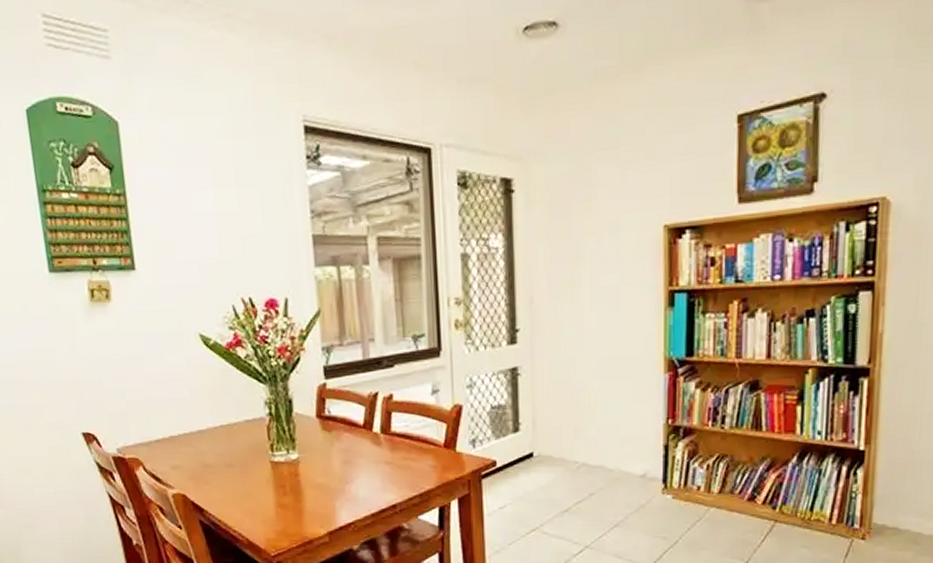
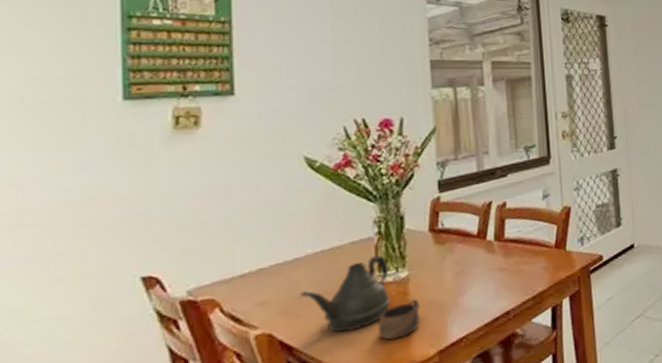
teapot: none [205,435,283,502] -> present [300,255,391,333]
cup: none [273,480,311,515] -> present [378,299,421,340]

